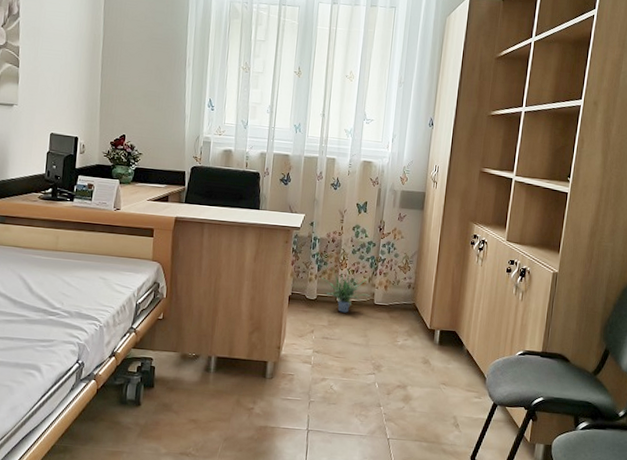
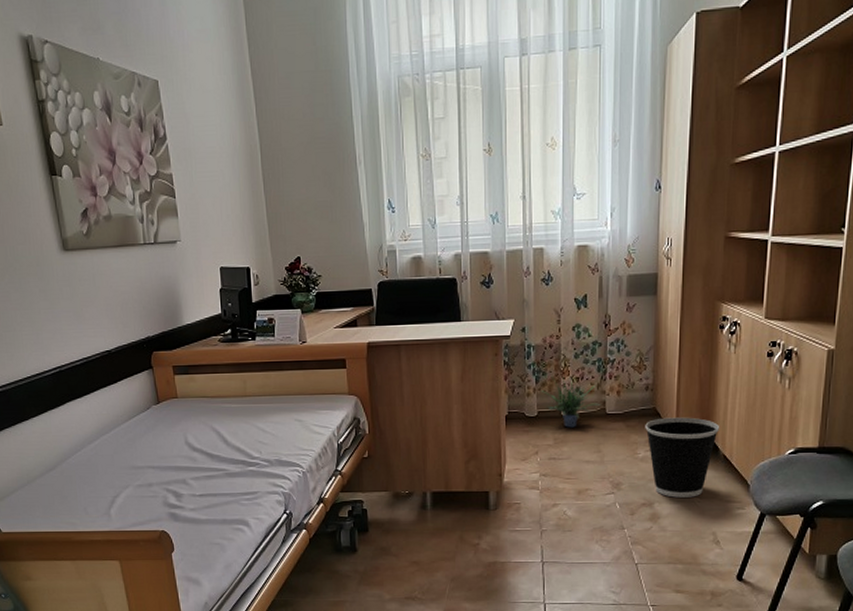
wastebasket: none [405,313,466,384] -> present [645,417,720,498]

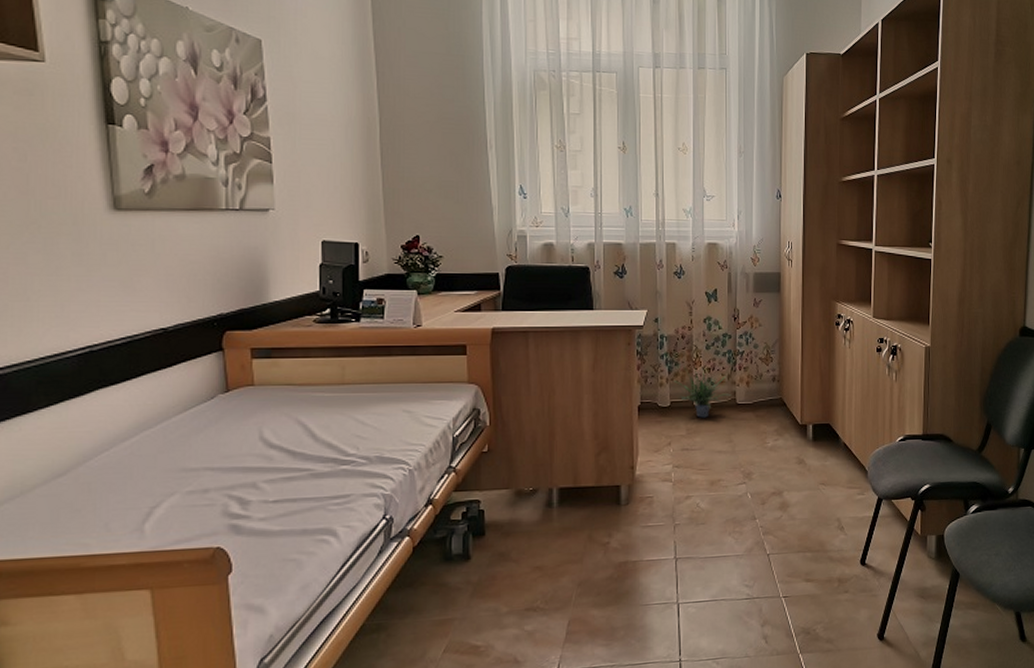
wastebasket: present [645,417,720,498] -> none [773,407,840,486]

